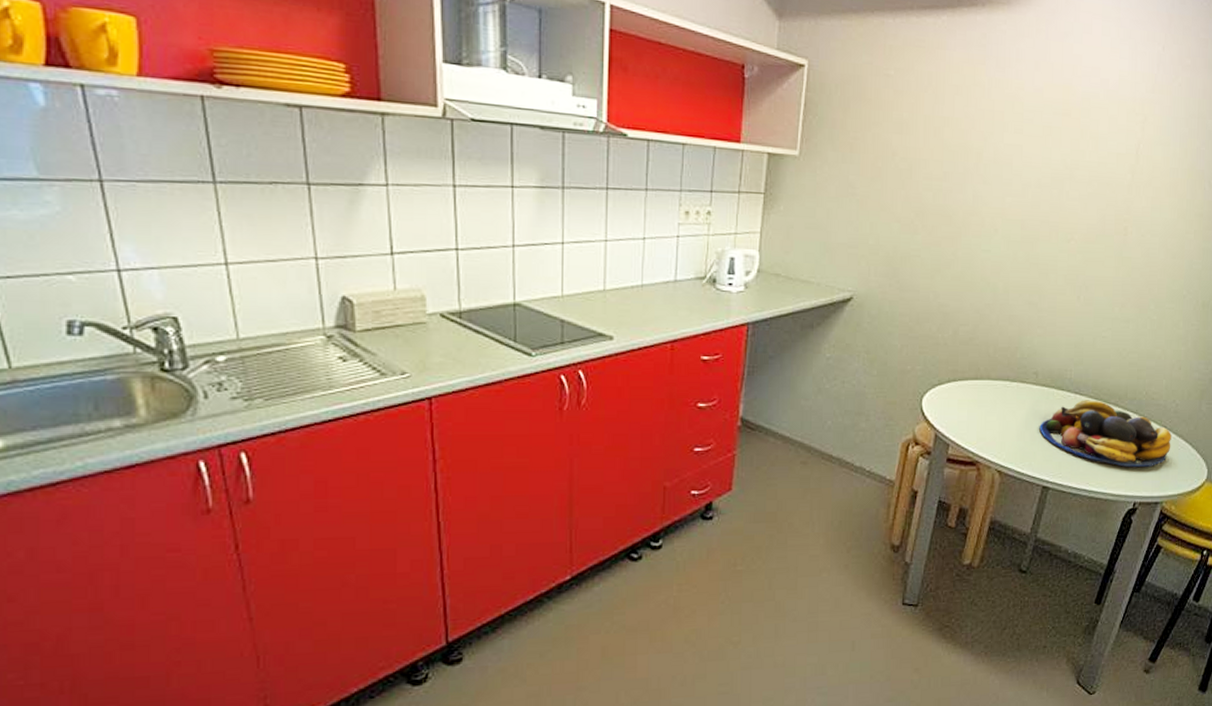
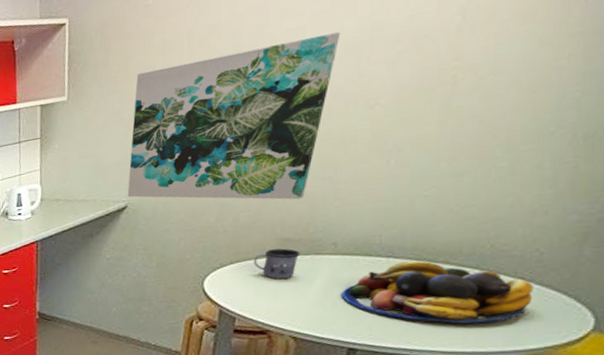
wall art: none [853,146,1049,321] -> present [127,32,341,200]
mug: none [969,371,1008,405] -> present [254,248,300,279]

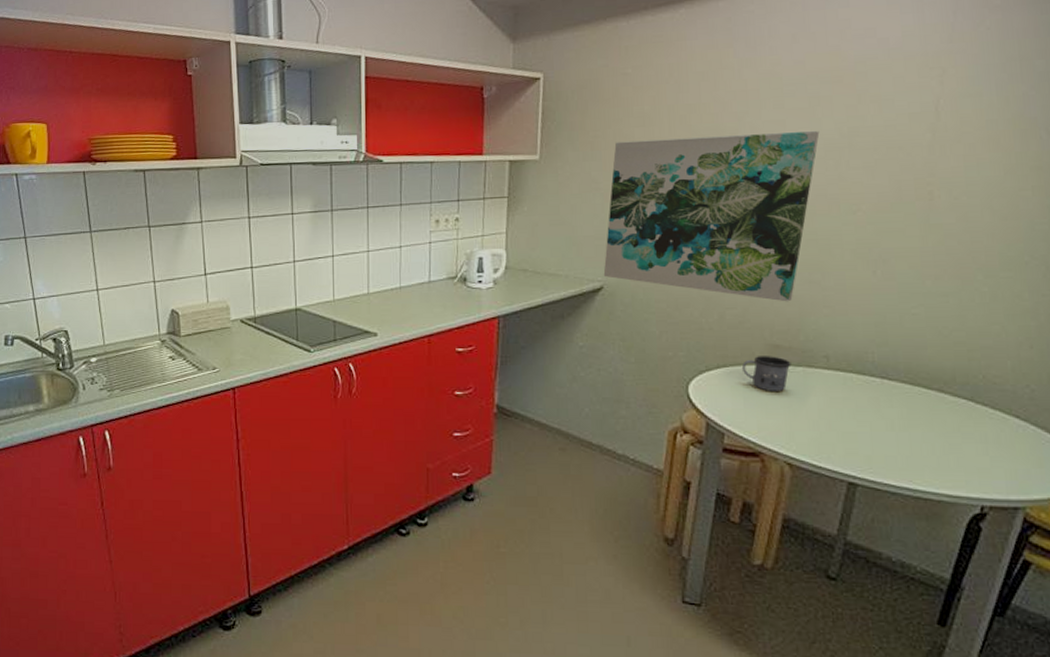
fruit bowl: present [341,261,533,325] -> none [837,385,1030,465]

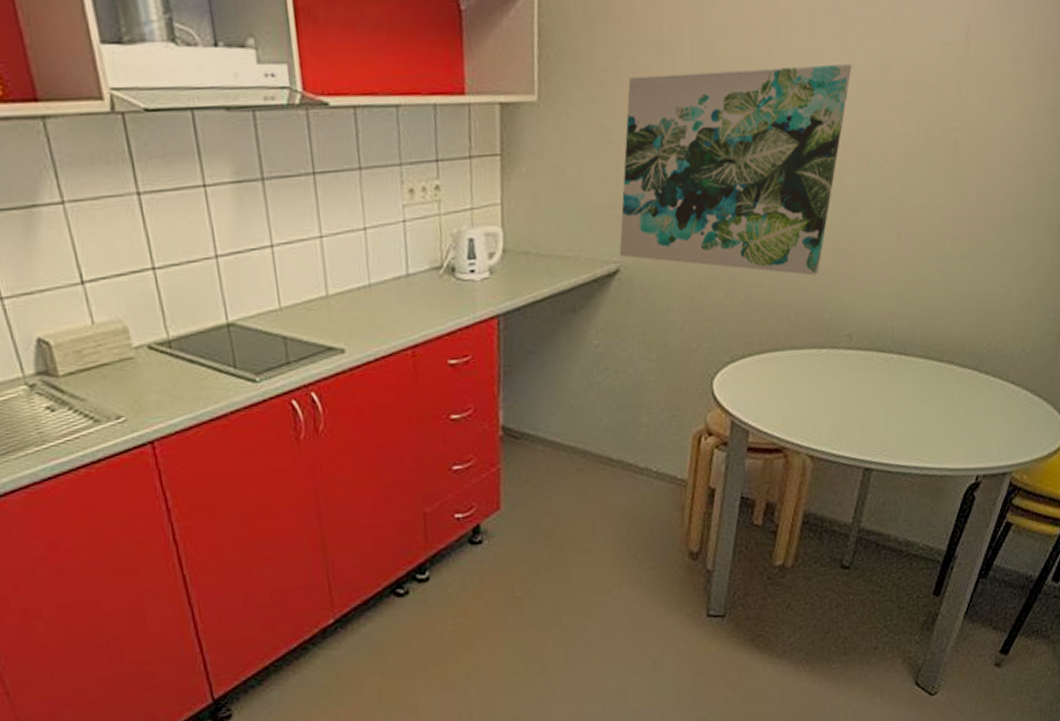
mug: present [742,356,791,391] -> none [768,339,816,380]

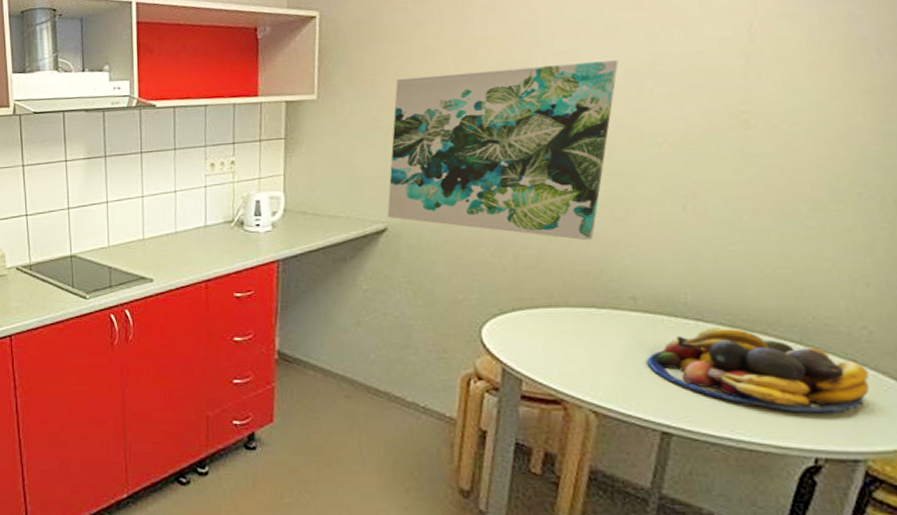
fruit bowl: none [857,359,1021,436] -> present [647,327,870,414]

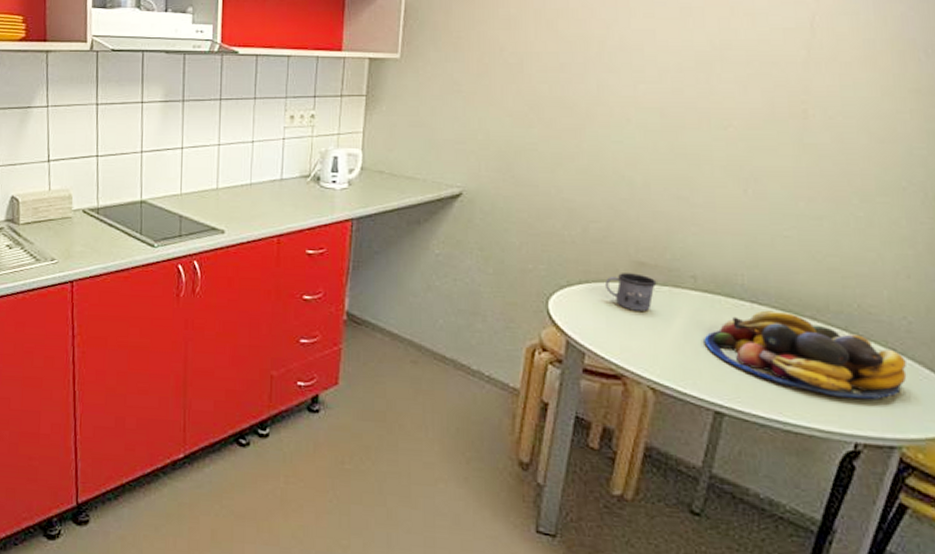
wall art: present [387,60,619,241] -> none [463,42,691,218]
mug: none [540,298,594,335] -> present [606,273,657,311]

